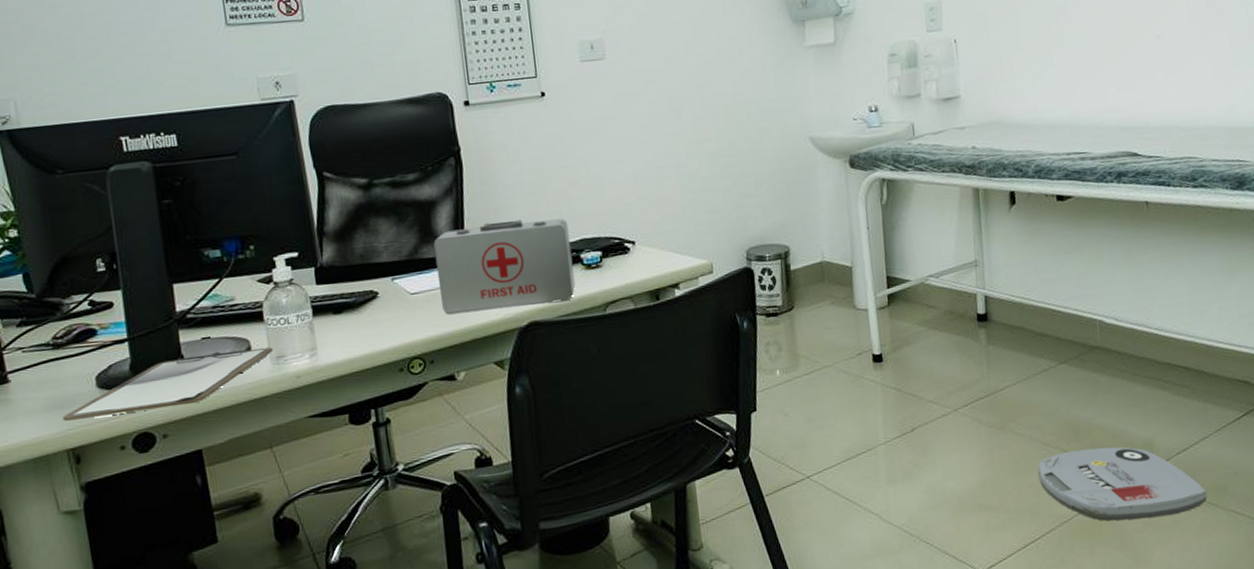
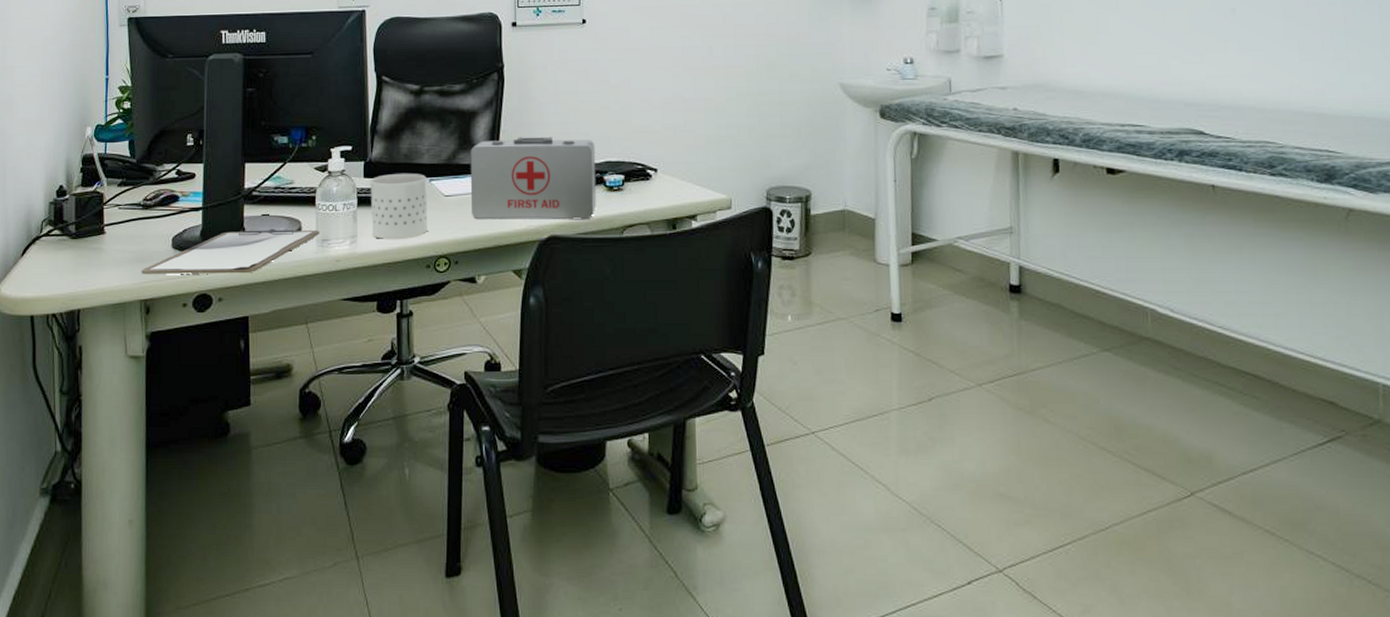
mug: none [324,273,396,349] -> present [370,173,428,240]
scale: present [1038,447,1207,521] -> none [1071,450,1279,544]

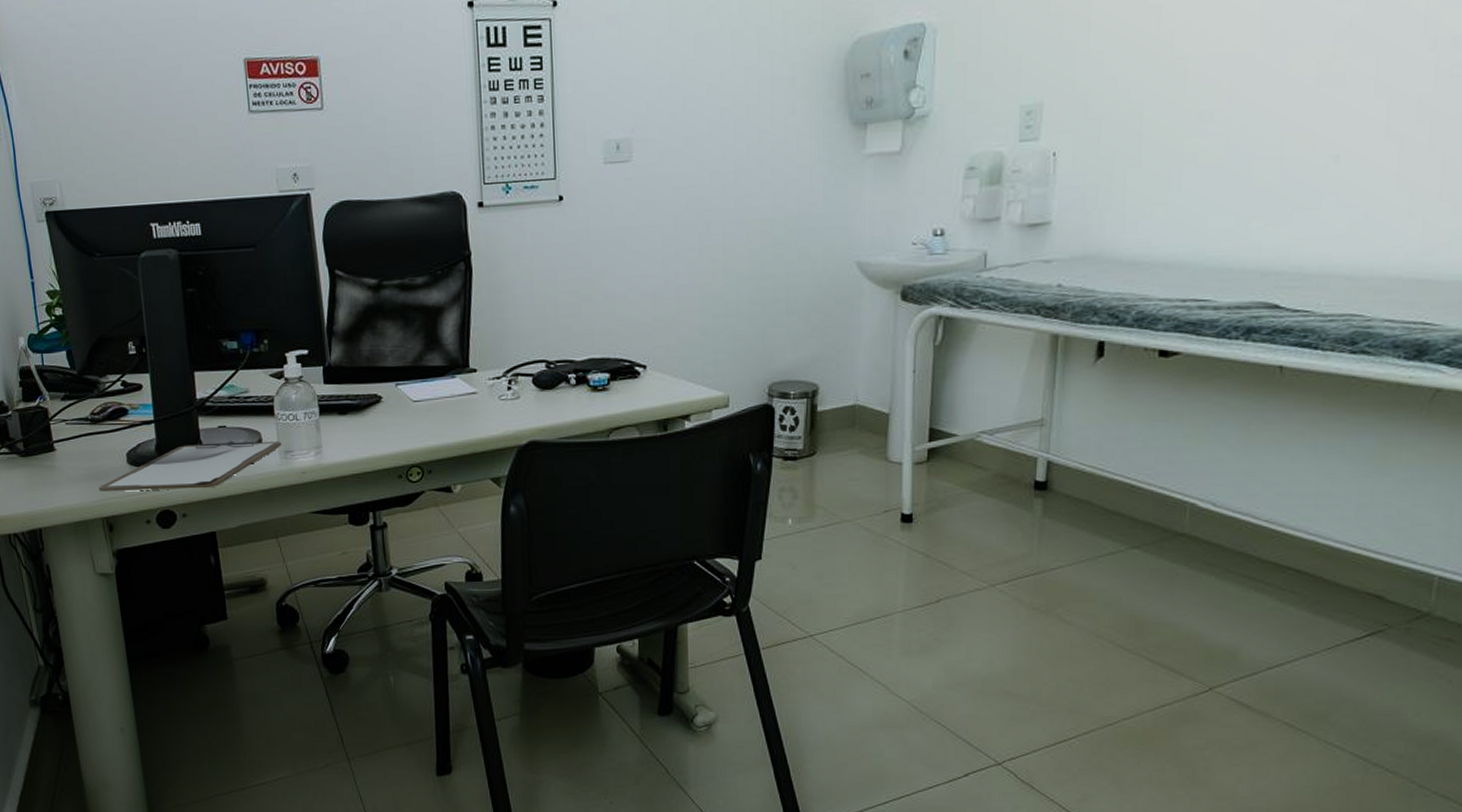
mug: present [370,173,428,240] -> none [331,377,397,450]
first-aid kit: present [470,136,597,220] -> none [438,333,580,426]

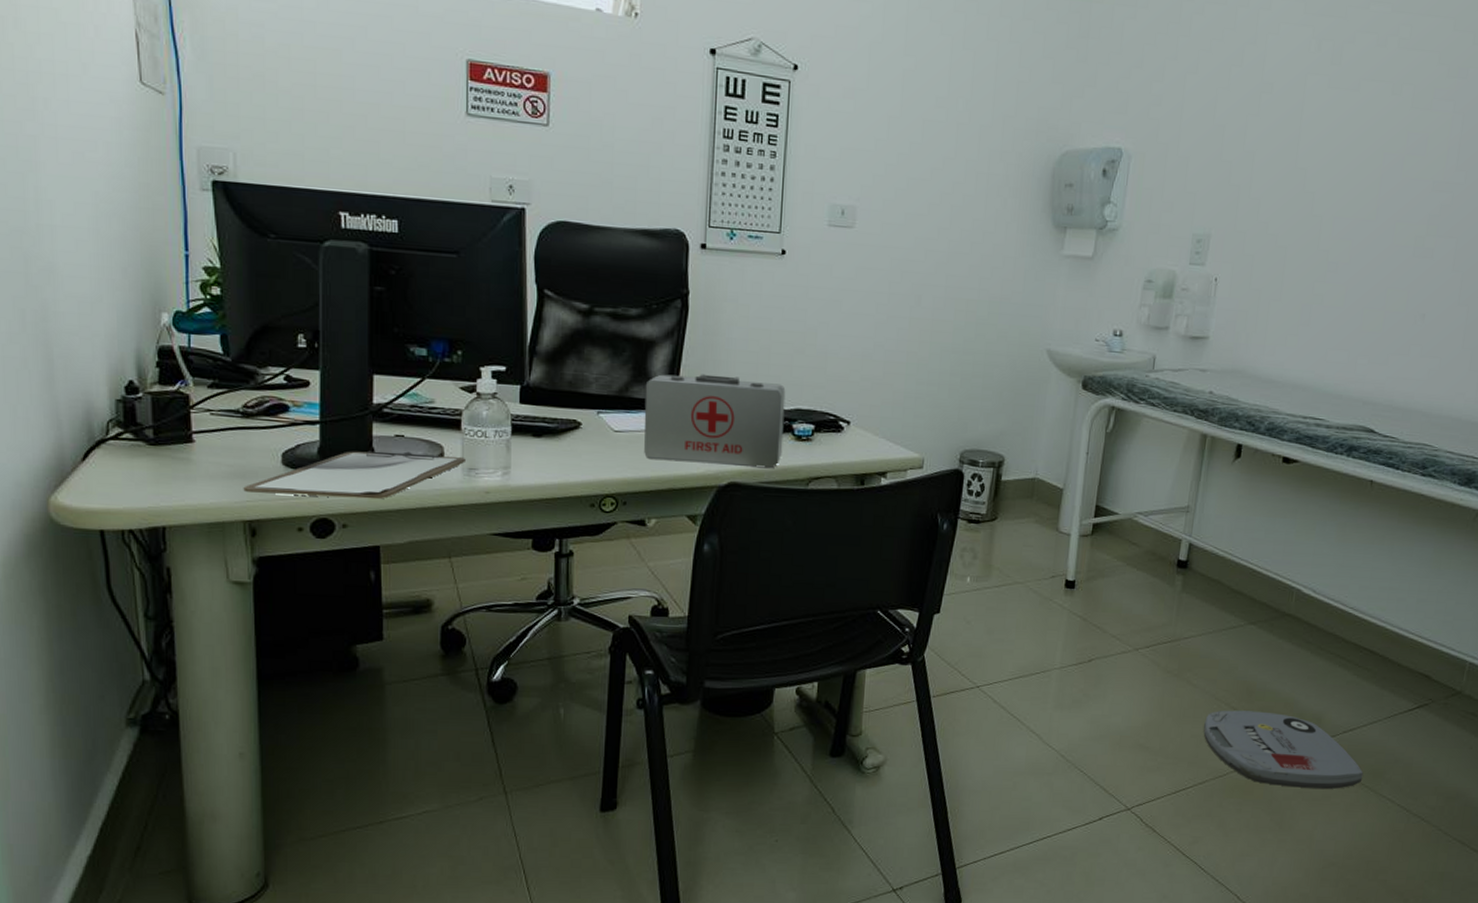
first-aid kit: none [438,333,580,426] -> present [644,374,786,468]
scale: none [1084,648,1299,736] -> present [1203,710,1364,789]

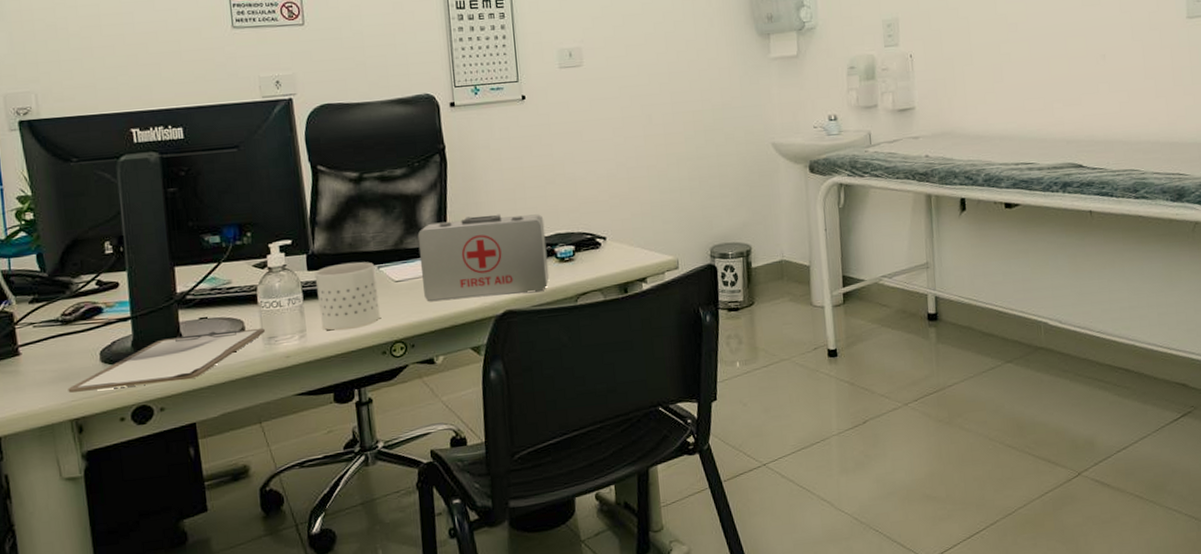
mug: none [527,402,595,475] -> present [314,262,380,331]
scale: present [1203,710,1364,789] -> none [984,443,1146,515]

